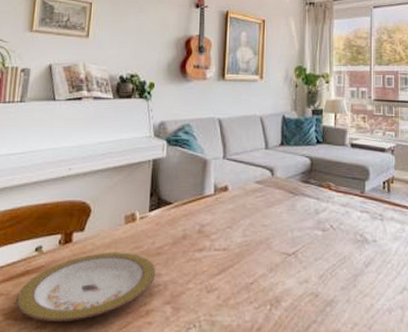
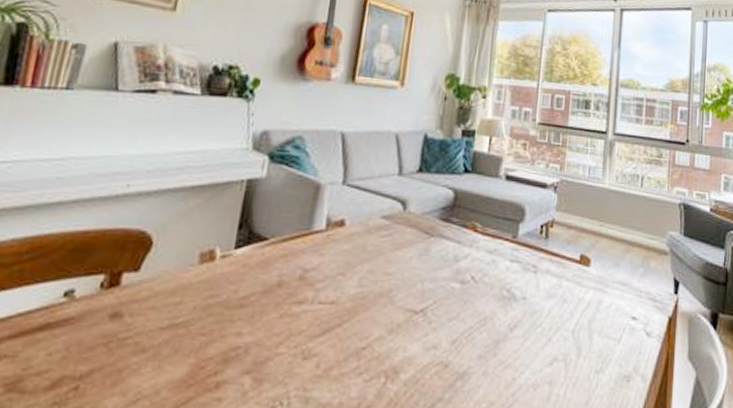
plate: present [16,252,156,322] -> none [25,301,236,396]

